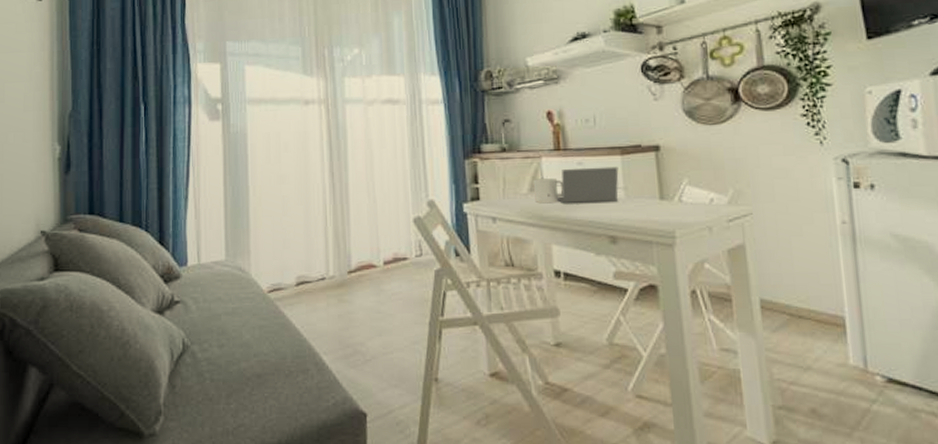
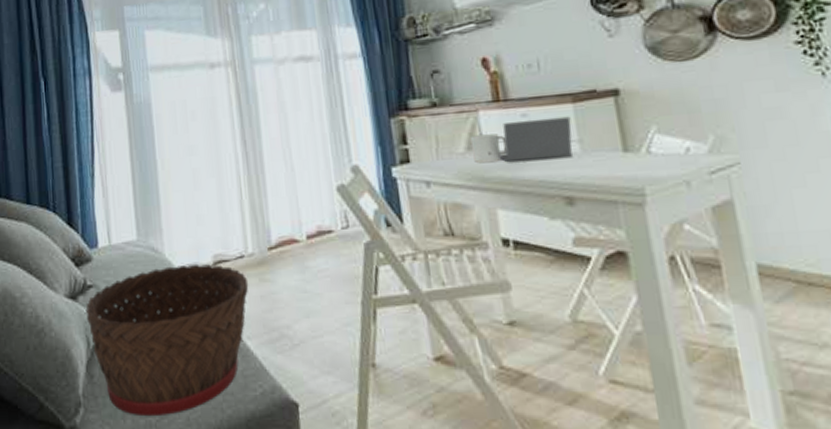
basket: none [171,284,328,425] -> present [85,263,249,417]

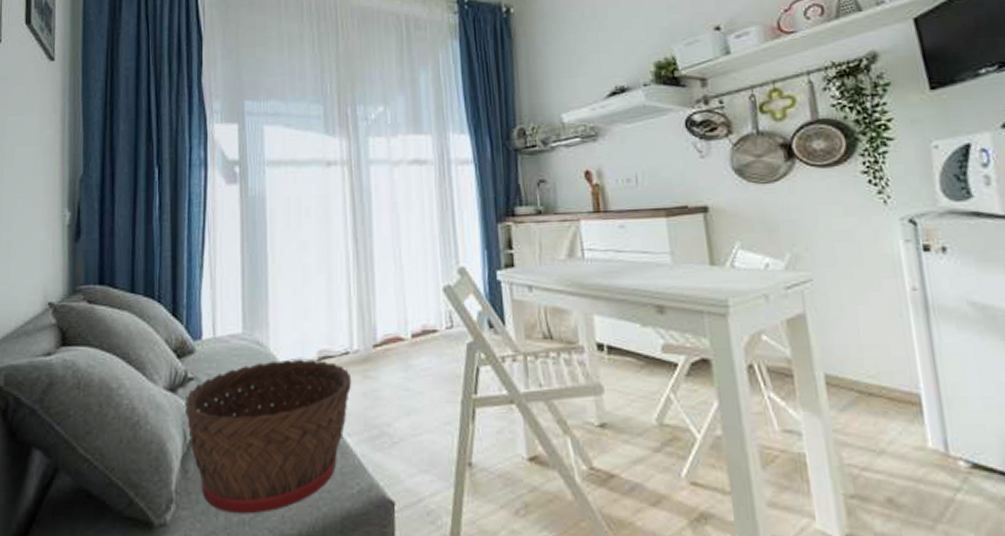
mug: present [469,133,507,164] -> none [571,243,605,271]
laptop computer: present [499,116,573,163] -> none [597,229,665,271]

